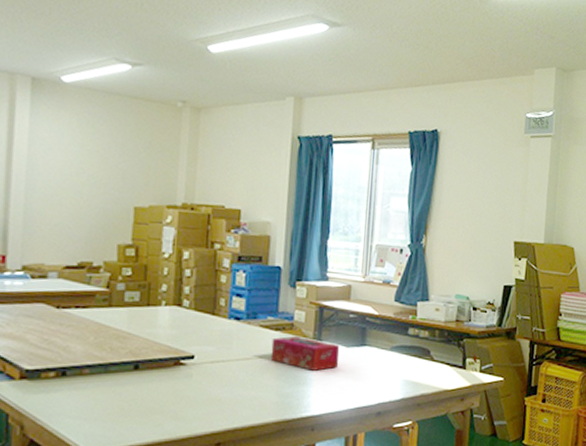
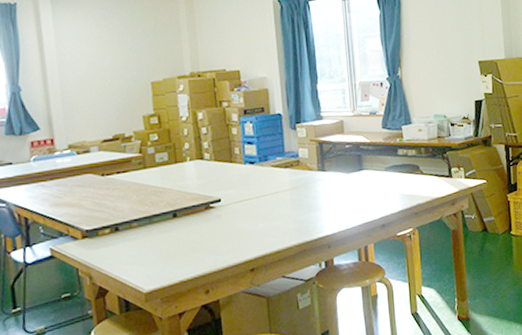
tissue box: present [270,336,339,371] -> none [283,170,343,198]

